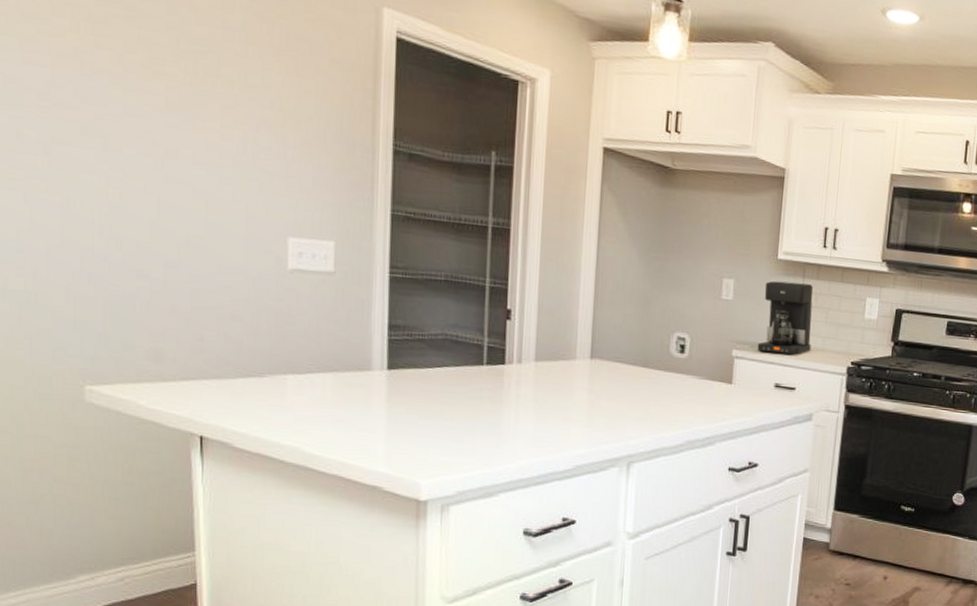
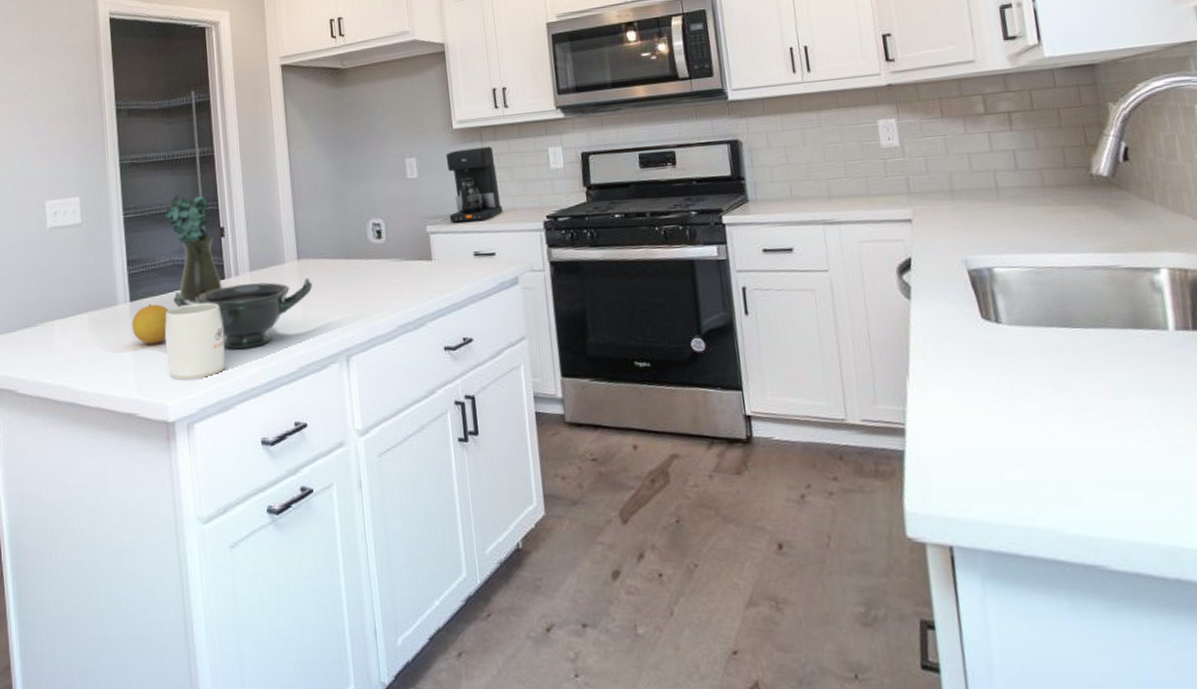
fruit: none [386,375,434,419] -> present [131,303,169,344]
mug: none [425,383,498,462] -> present [164,302,226,381]
bowl: none [441,368,603,439] -> present [173,277,313,350]
vase: none [442,258,501,385] -> present [165,190,223,305]

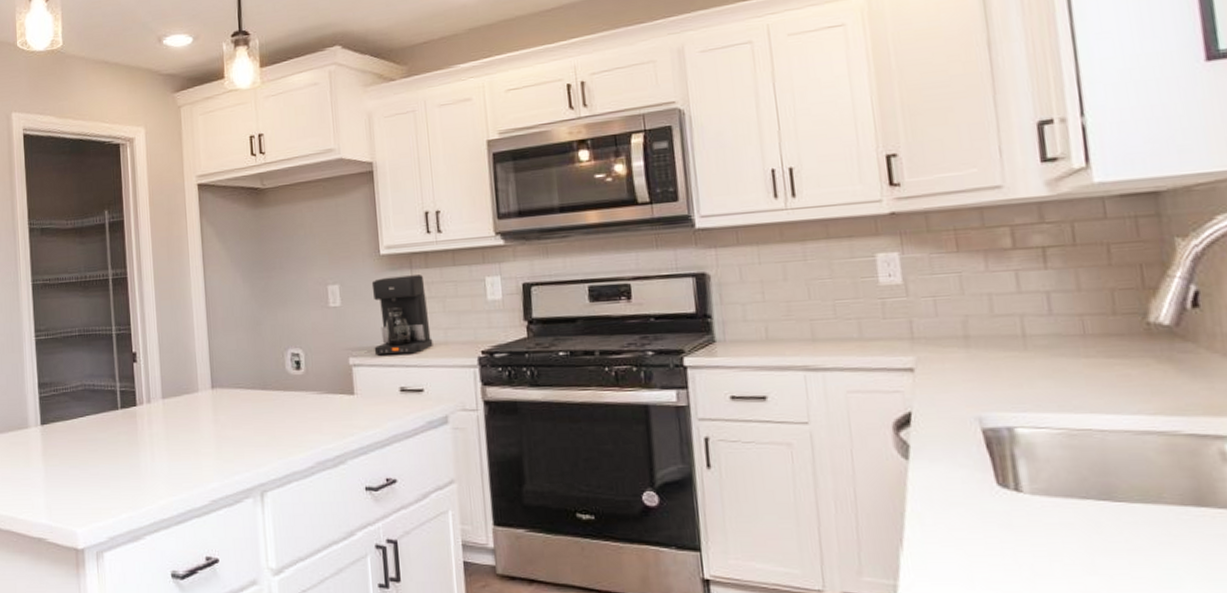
fruit: present [131,303,169,344] -> none [42,428,80,469]
mug: present [164,302,226,381] -> none [75,429,136,508]
vase: present [165,190,223,305] -> none [76,313,134,431]
bowl: present [173,277,313,350] -> none [84,408,227,479]

